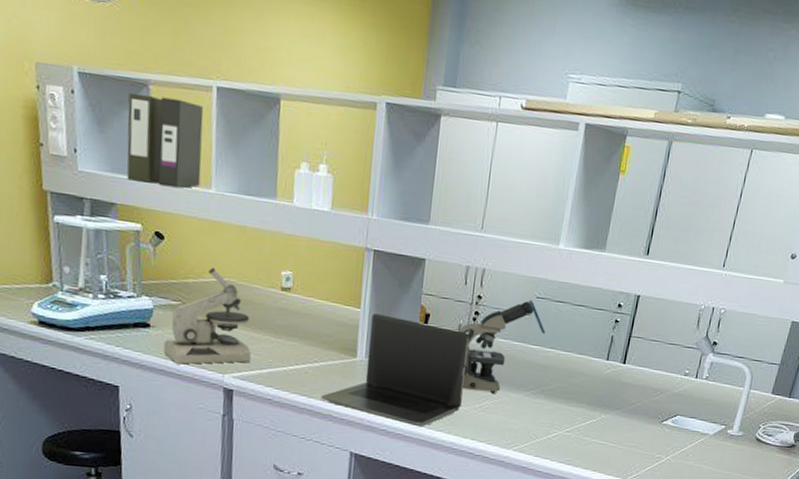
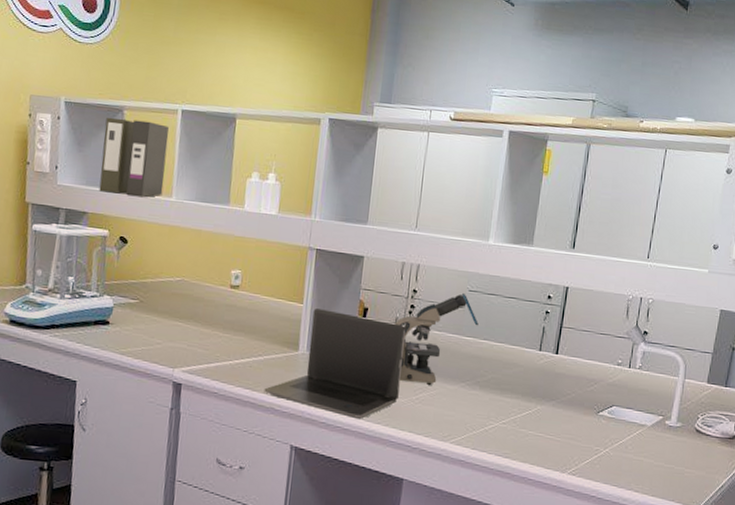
microscope: present [163,267,252,365] -> none [119,268,201,360]

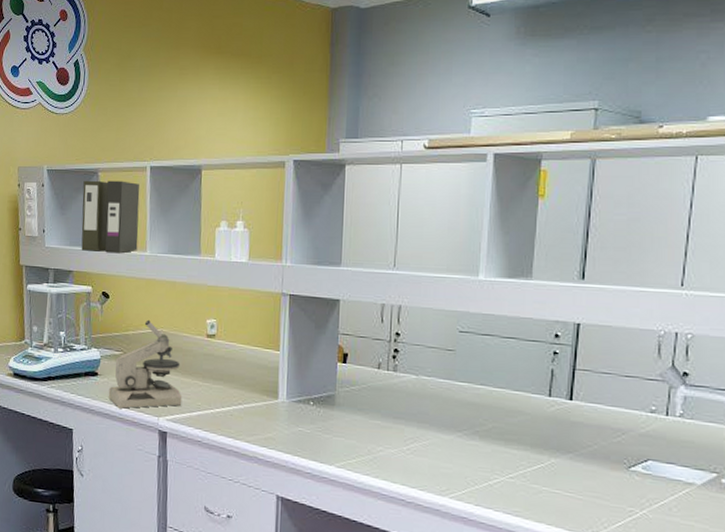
microscope: none [119,268,201,360] -> present [108,319,182,410]
laptop computer: present [264,308,405,419] -> none [246,355,390,470]
microscope: present [395,292,478,386] -> none [378,334,473,436]

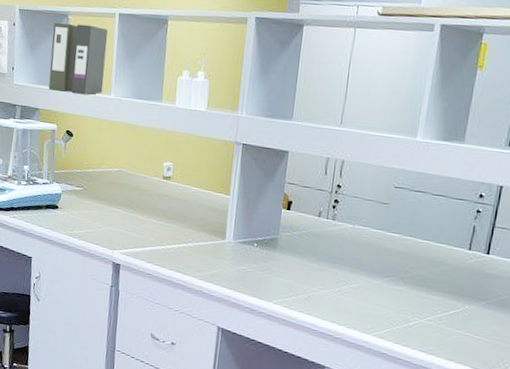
microscope: present [108,319,182,410] -> none [66,159,137,241]

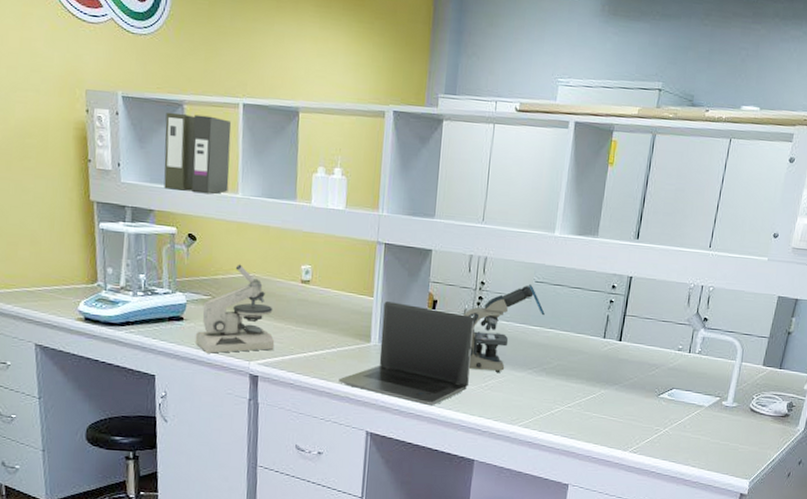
microscope: none [66,159,137,241] -> present [195,264,275,354]
laptop computer: none [193,200,329,307] -> present [338,301,474,405]
microscope: none [319,189,404,279] -> present [464,283,545,373]

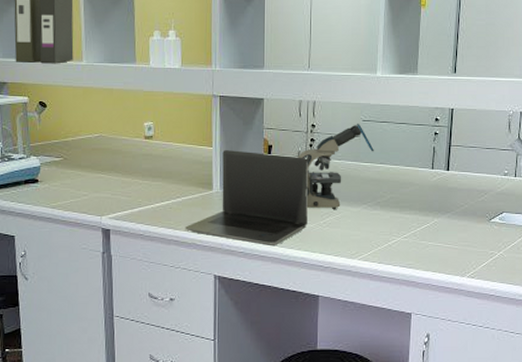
microscope: present [195,264,275,354] -> none [49,126,124,213]

